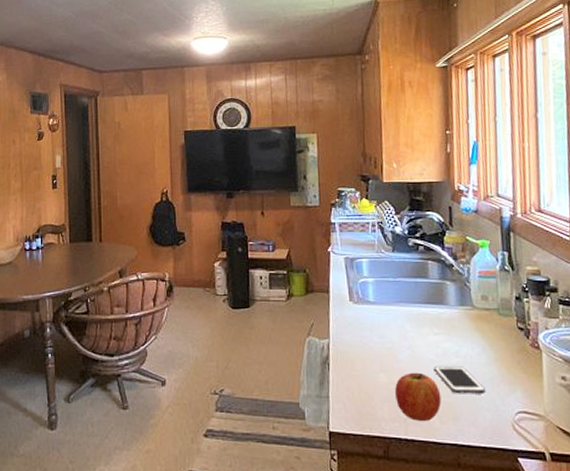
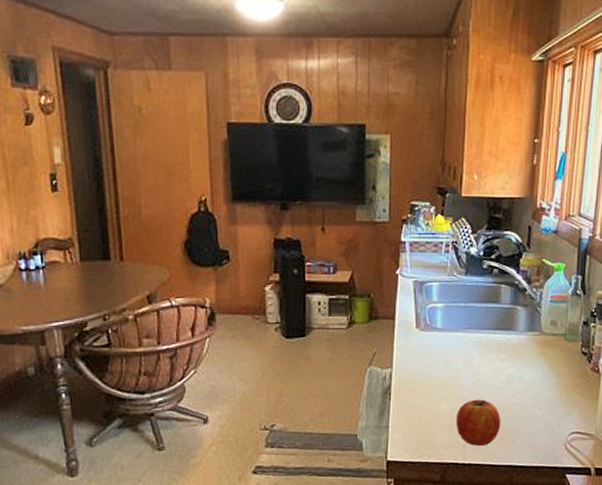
cell phone: present [433,365,485,394] -> none [496,391,543,419]

